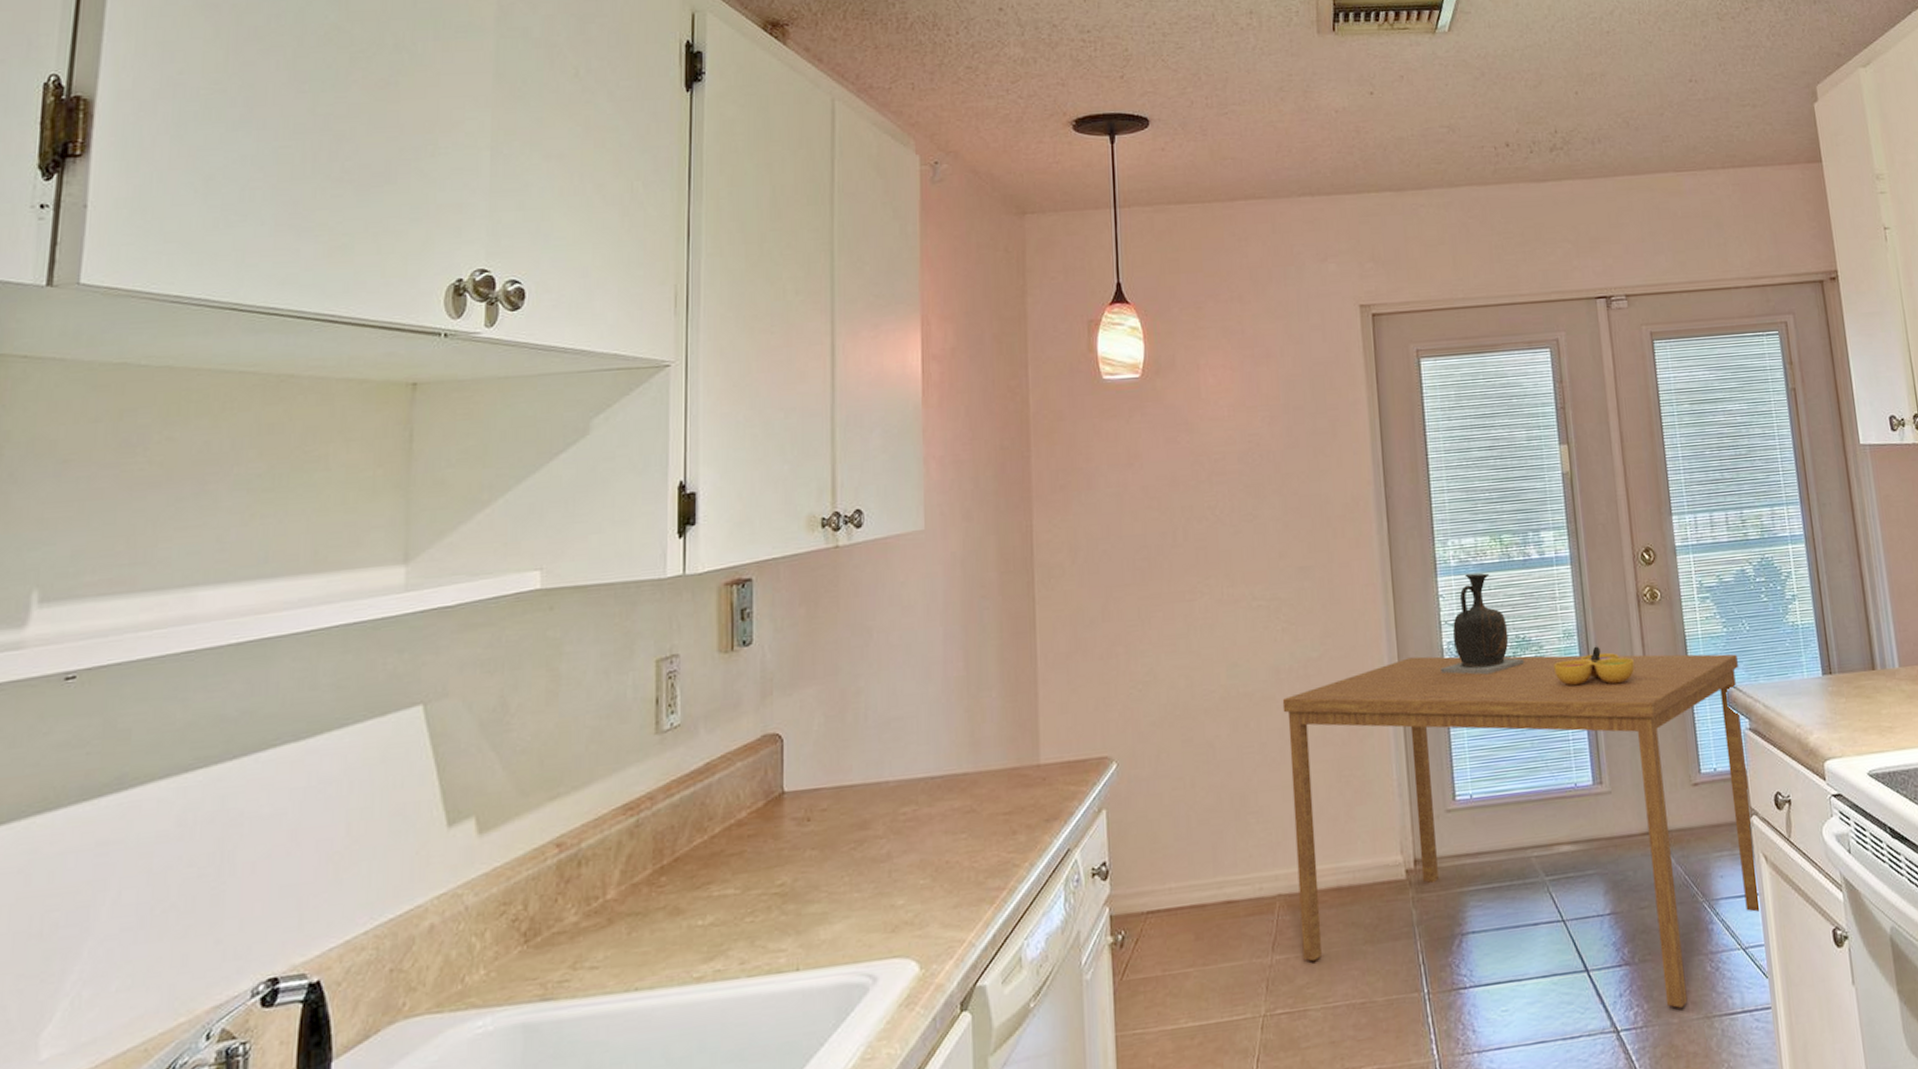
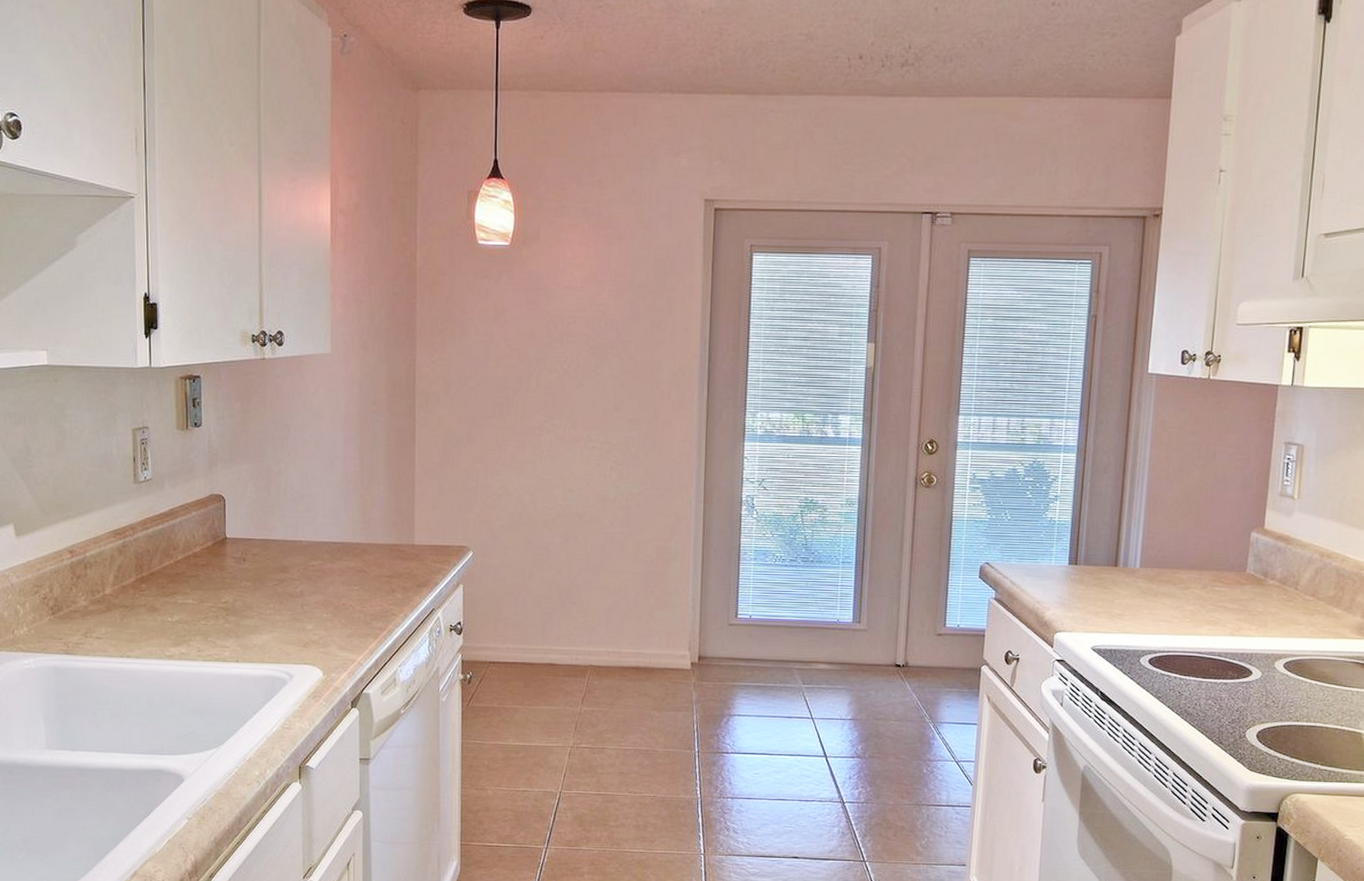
dining table: present [1282,654,1759,1008] -> none [605,503,995,794]
vase: present [1441,573,1525,675] -> none [738,442,810,526]
decorative bowl: present [1554,646,1635,686] -> none [834,515,903,548]

